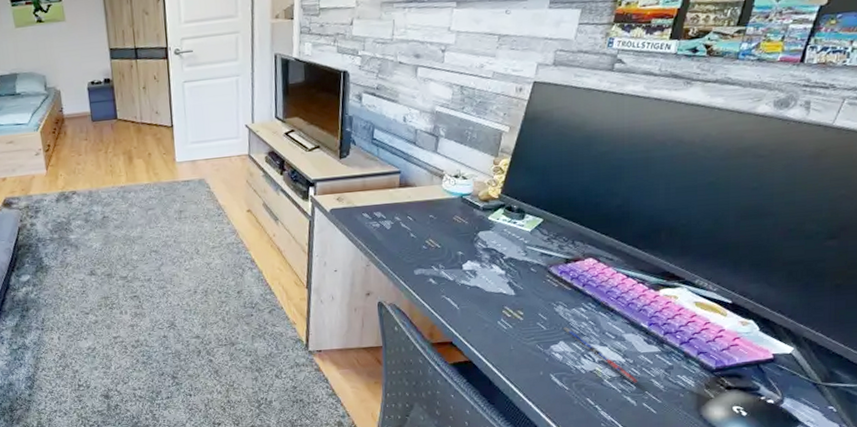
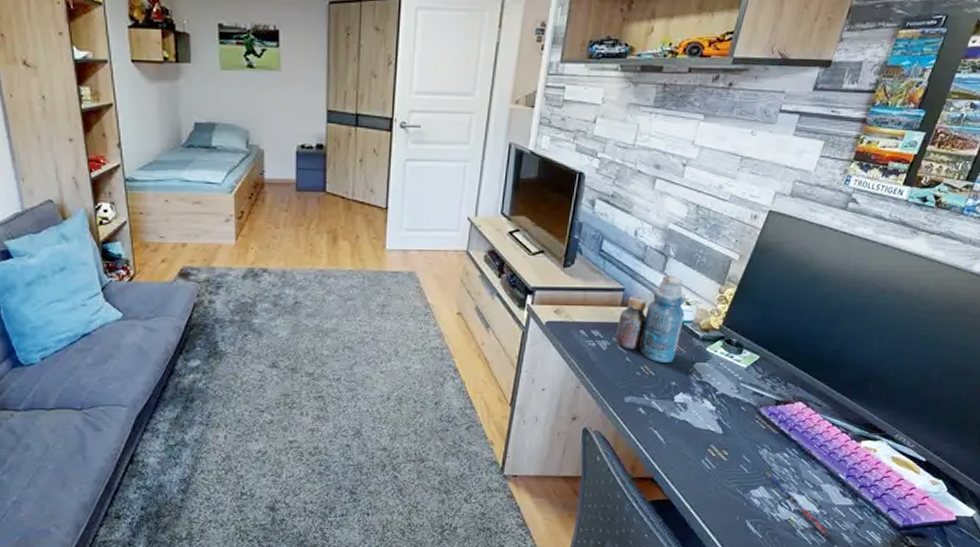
bottle: none [397,154,463,235] -> present [615,276,685,362]

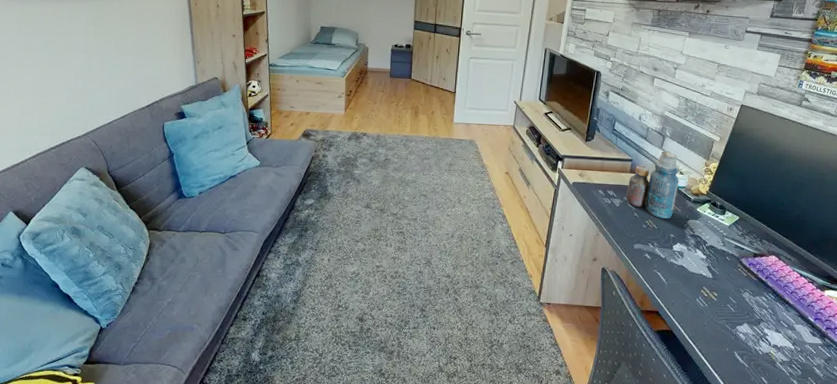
pen: present [765,472,831,536] -> none [748,312,805,369]

